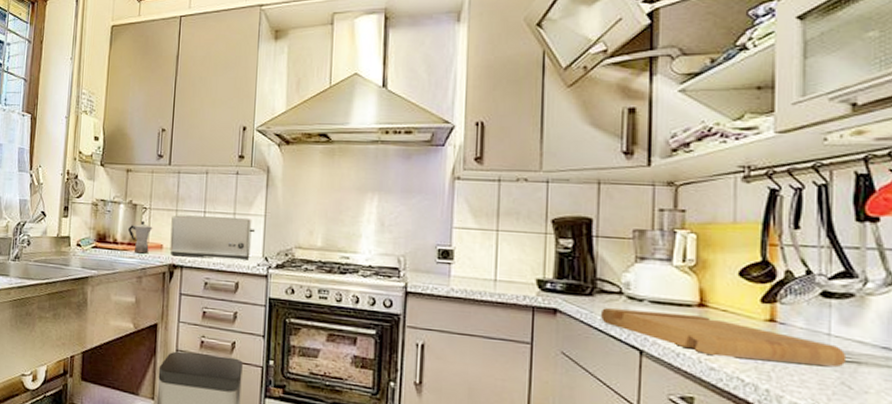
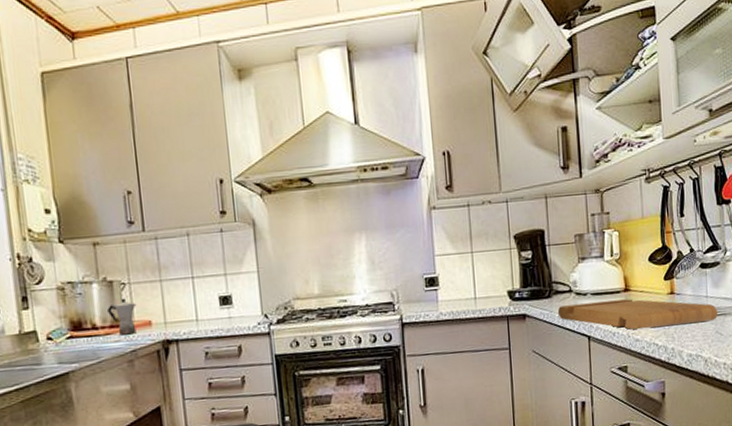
toaster: present [170,215,256,260] -> none [156,276,251,331]

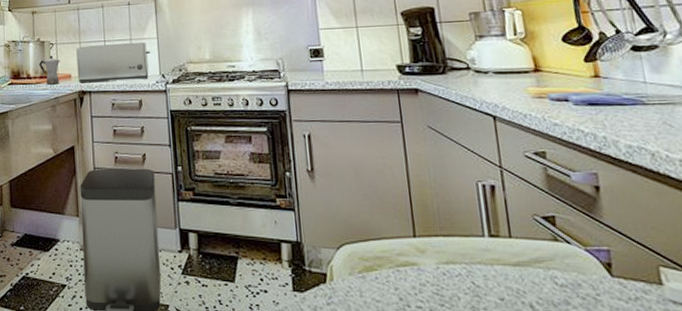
toaster: none [156,276,251,331] -> present [76,41,151,83]
cutting board: present [557,299,718,330] -> none [454,80,664,113]

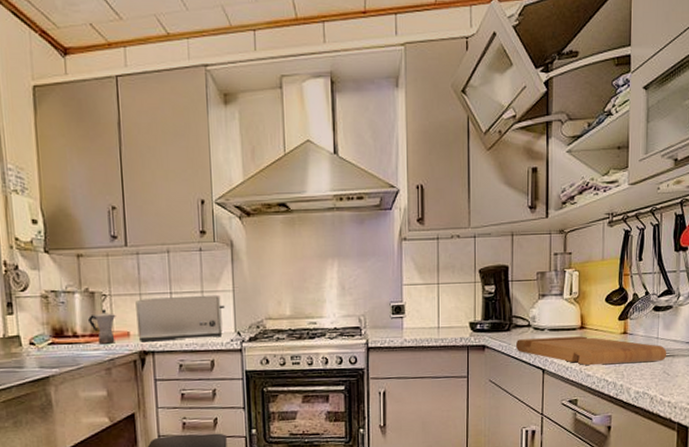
cutting board: none [454,80,664,113] -> present [515,336,667,366]

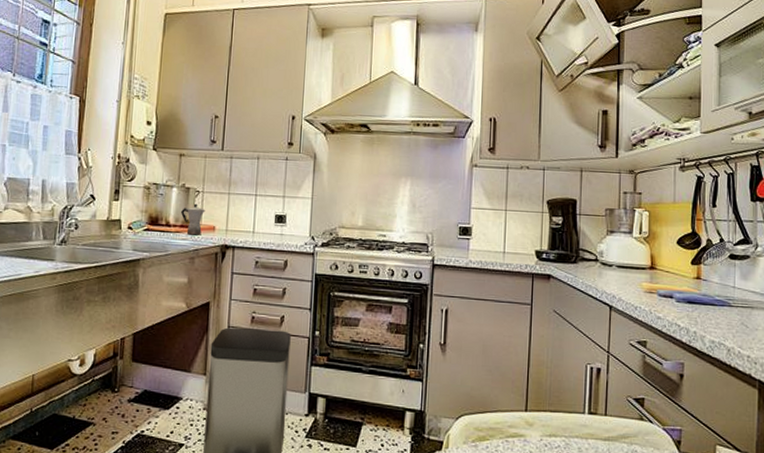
toaster: present [135,294,226,342] -> none [222,198,303,240]
cutting board: present [515,336,667,366] -> none [581,273,745,312]

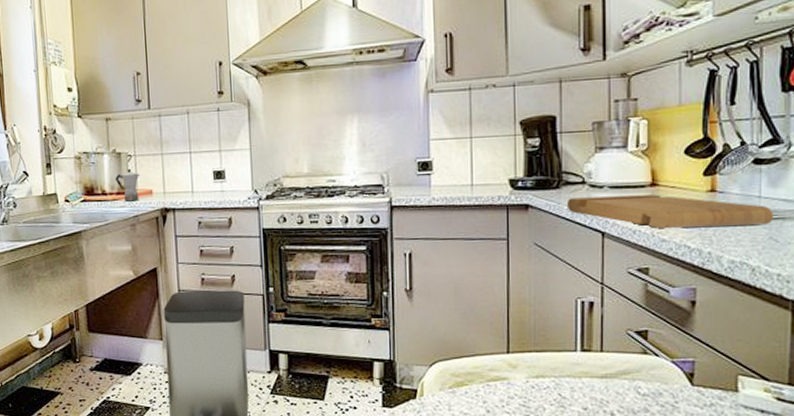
cutting board: none [581,273,745,312] -> present [566,194,774,229]

